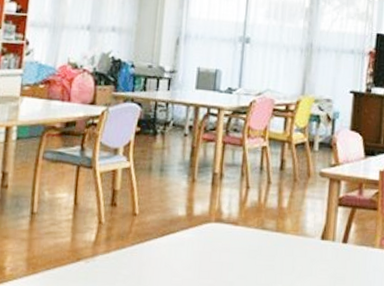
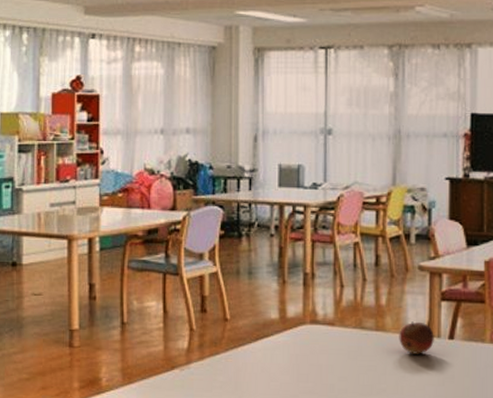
fruit: none [297,224,330,256] -> present [399,321,434,354]

